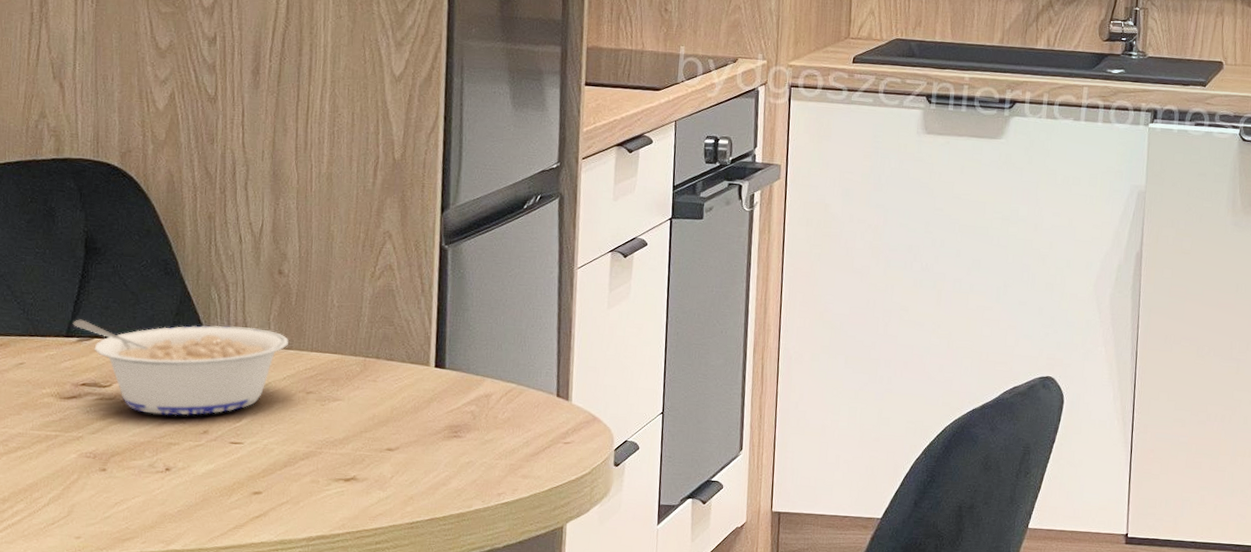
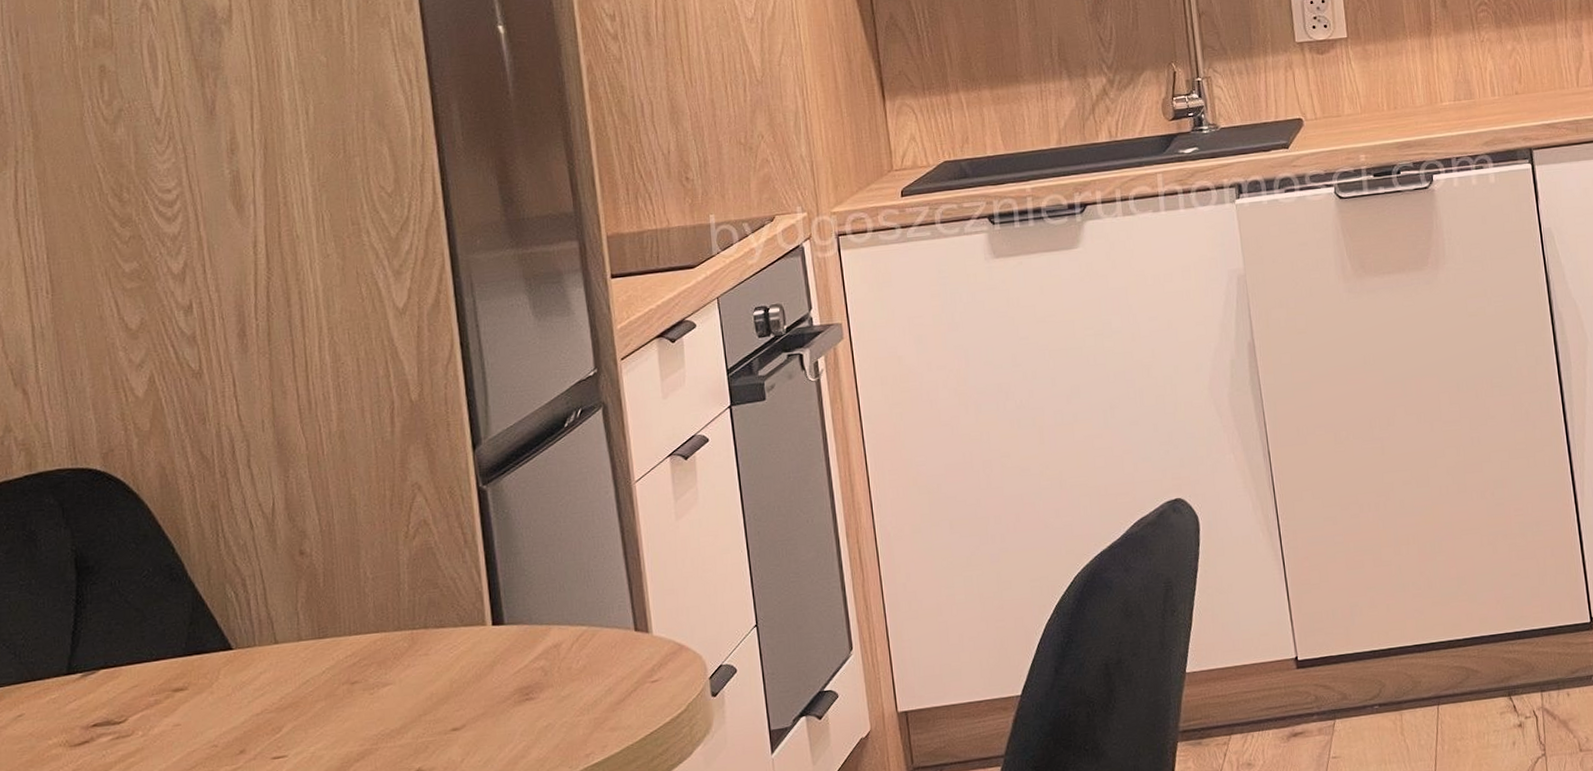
legume: present [72,319,289,416] -> none [73,620,322,744]

